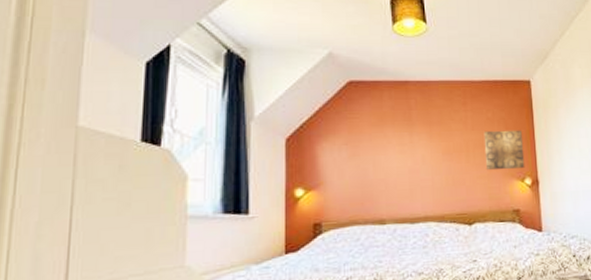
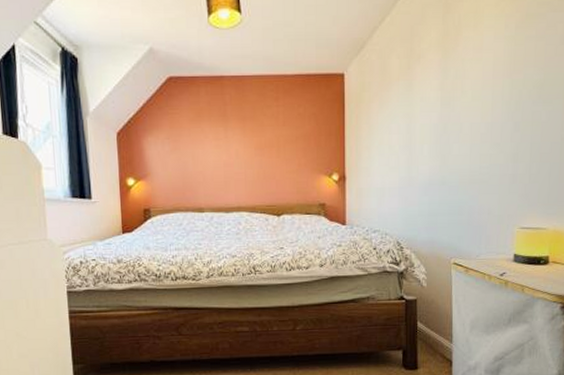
wall art: present [483,130,525,171] -> none [294,125,333,166]

